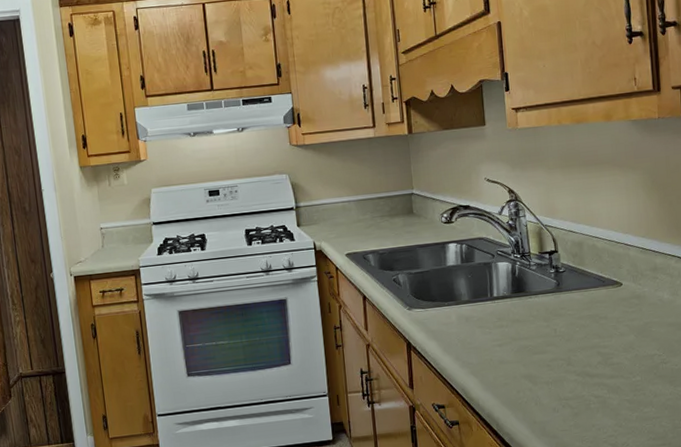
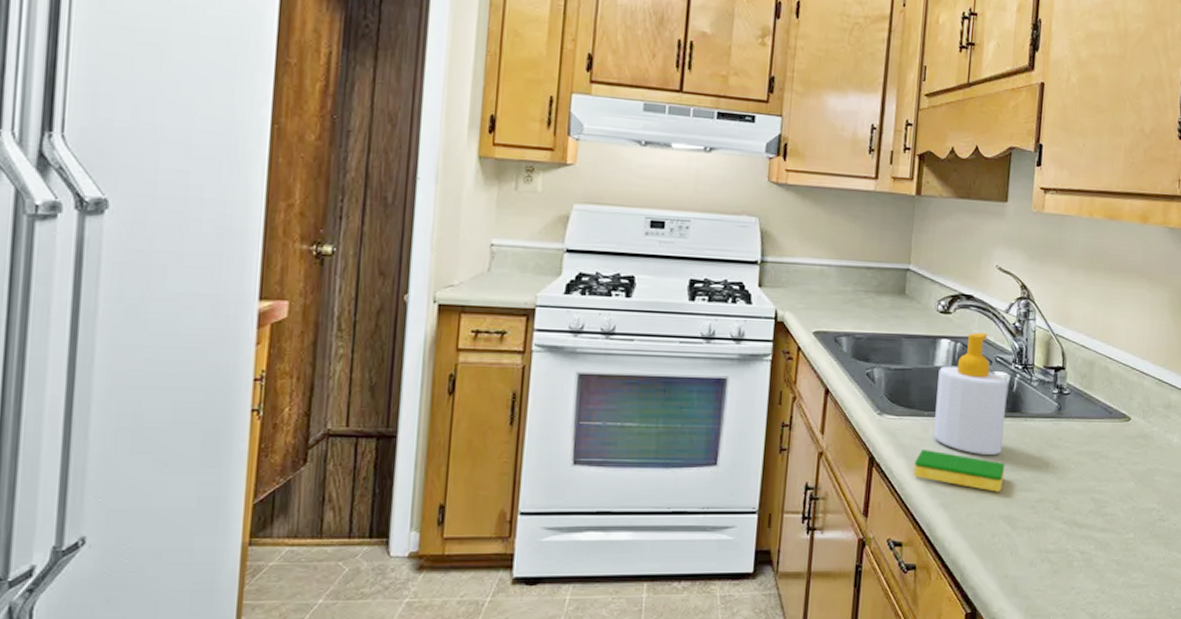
dish sponge: none [443,331,520,358] -> present [913,450,1005,492]
soap bottle: none [451,233,515,330] -> present [933,332,1008,455]

